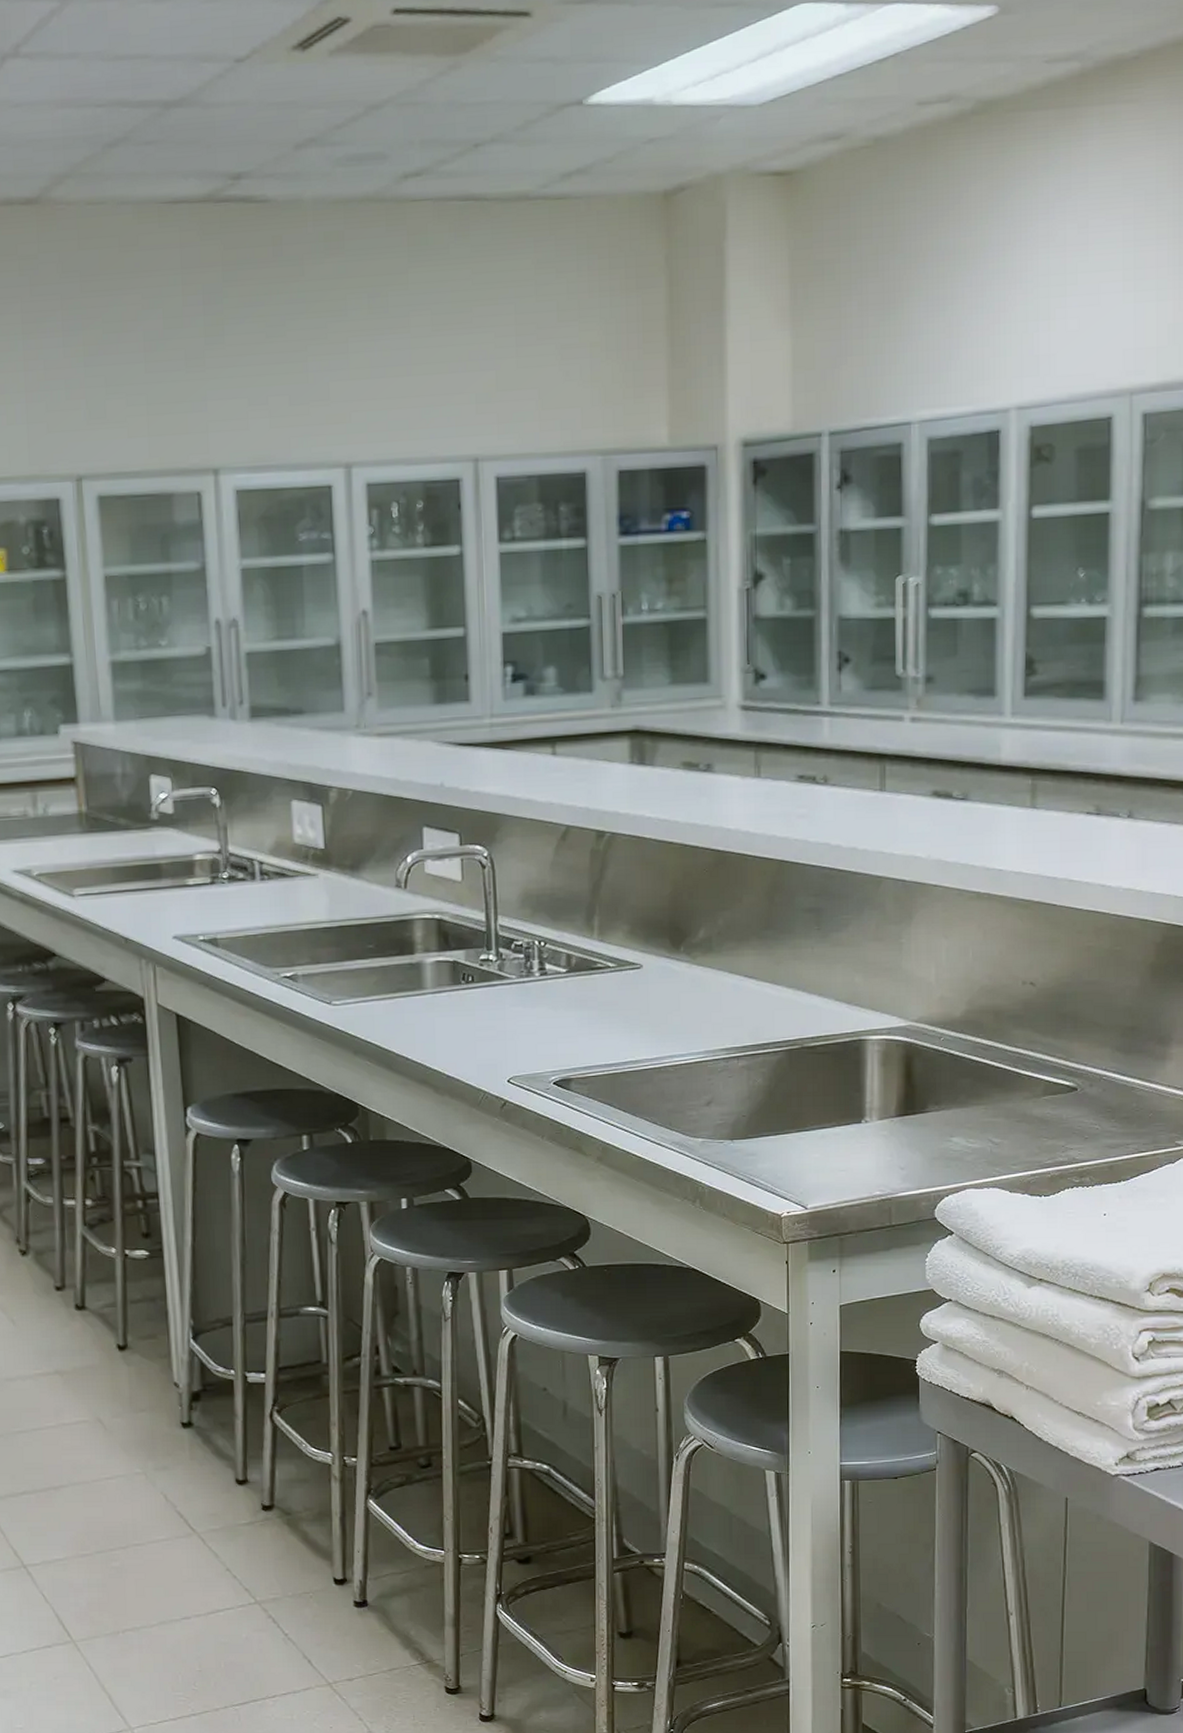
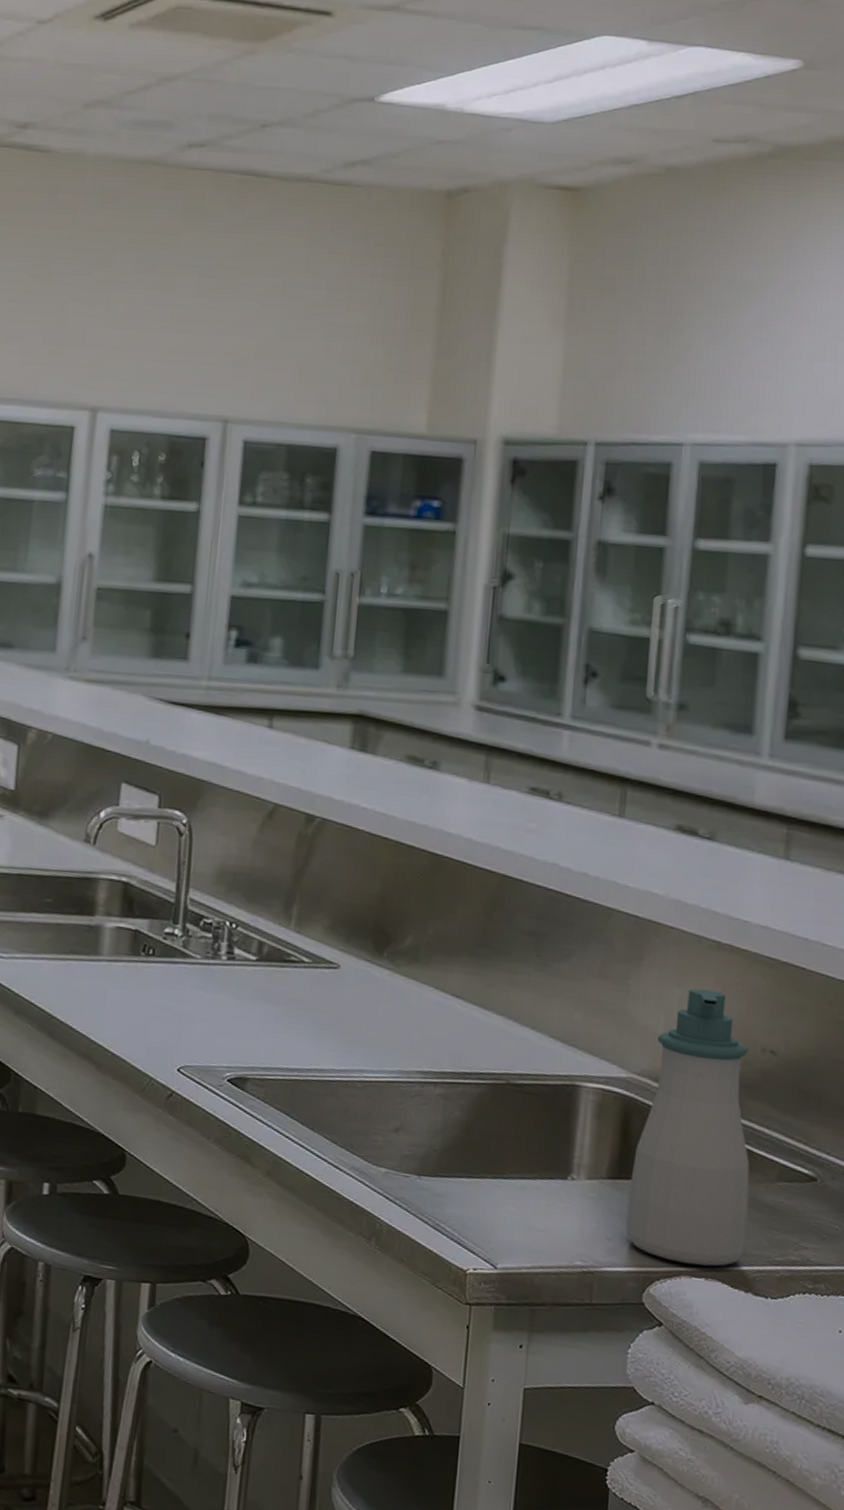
soap bottle: none [916,936,1021,1178] -> present [626,988,750,1266]

